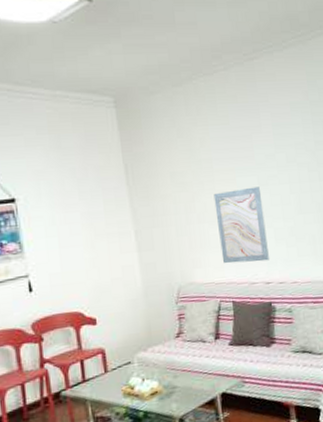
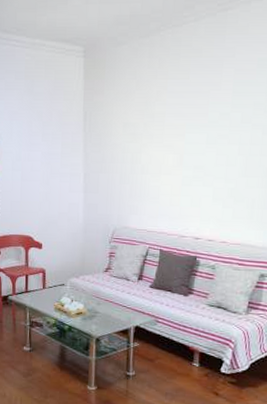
wall art: present [213,186,270,264] -> none [157,144,208,218]

